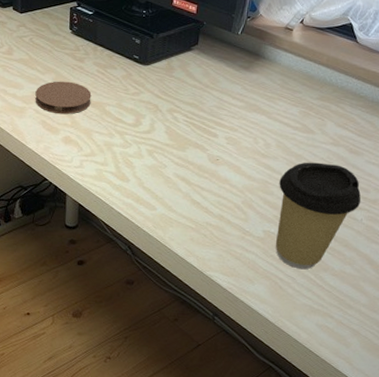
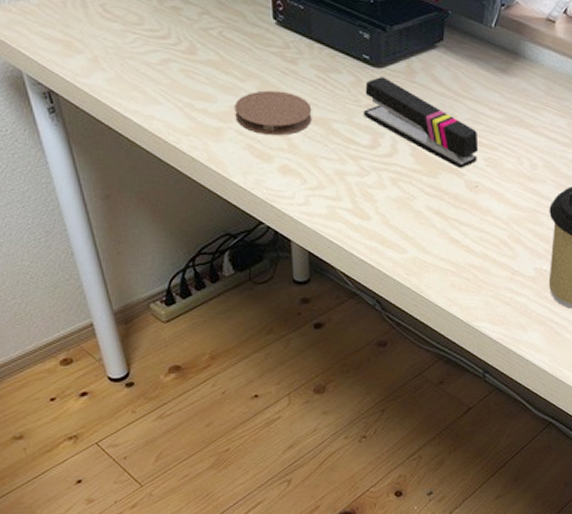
stapler: none [131,72,222,144] -> present [364,77,479,168]

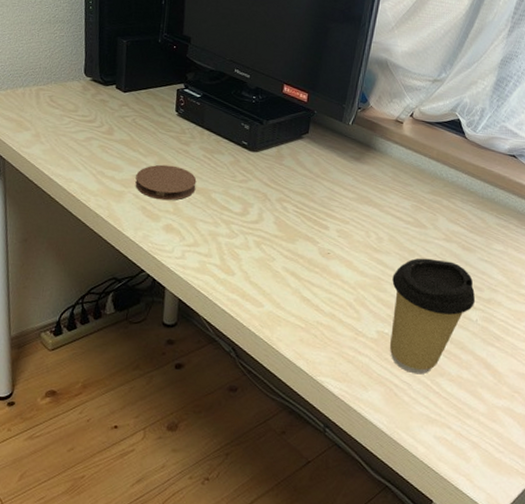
stapler: present [364,77,479,168] -> none [238,159,333,237]

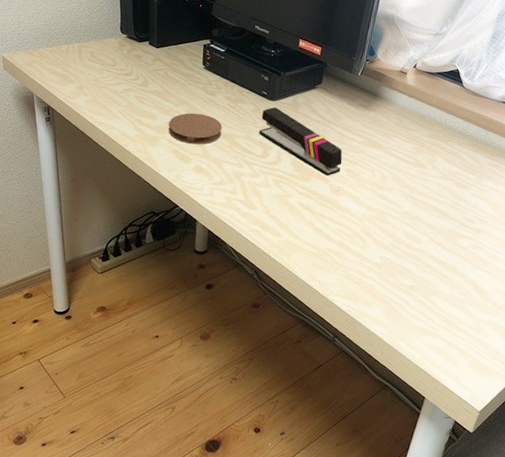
stapler: none [238,159,333,237] -> present [259,107,343,176]
coffee cup: present [390,258,476,375] -> none [391,194,468,294]

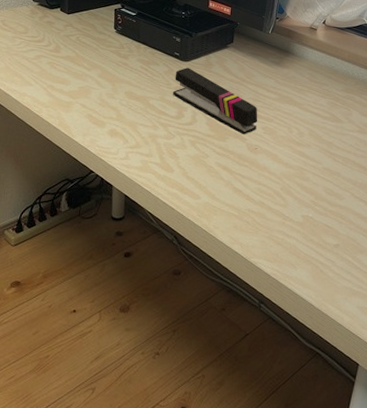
coaster: present [168,113,222,145] -> none [81,76,136,109]

